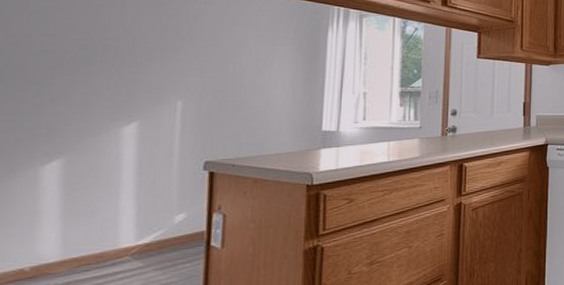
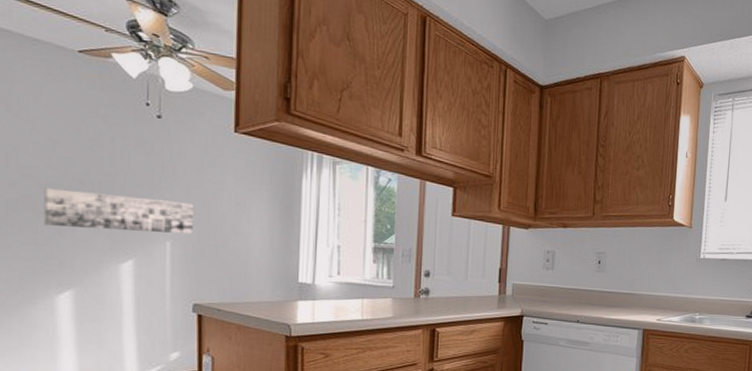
wall art: none [33,55,210,93] -> present [44,188,193,234]

